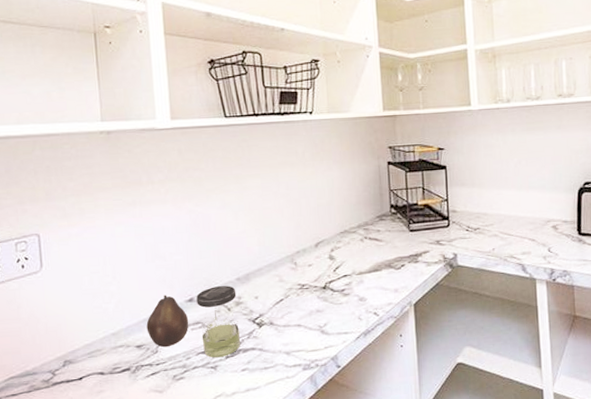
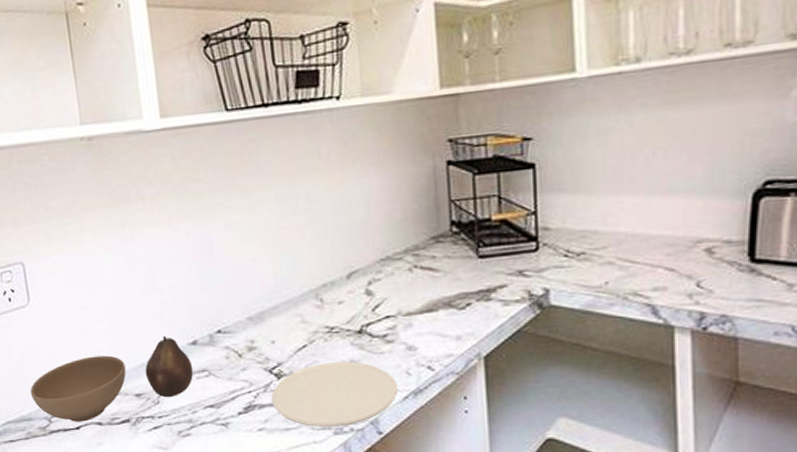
bowl: none [36,313,129,374] -> present [30,355,126,422]
jar: present [196,285,241,358] -> none [200,326,256,414]
plate: none [253,311,352,365] -> present [271,361,398,428]

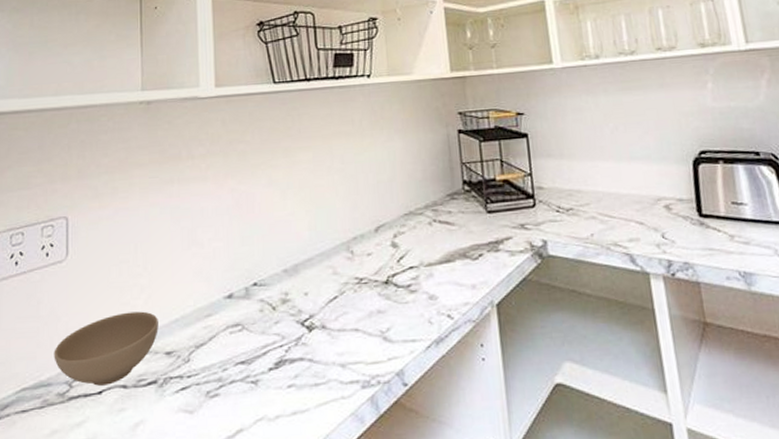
fruit: present [145,335,194,398] -> none [178,289,227,355]
plate: present [271,361,398,428] -> none [302,311,421,381]

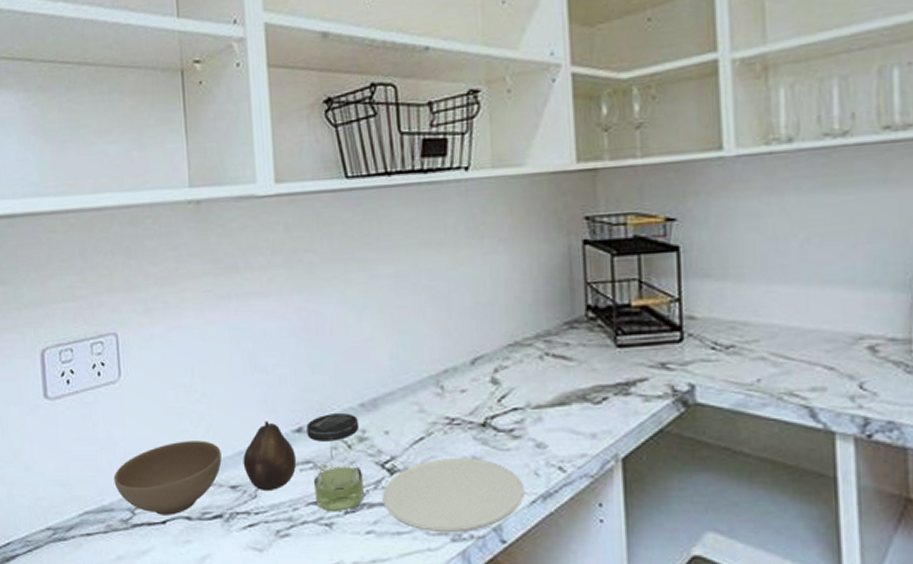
fruit: none [178,289,227,355] -> present [243,420,297,492]
jar: none [236,279,287,370] -> present [306,413,365,512]
plate: none [302,311,421,381] -> present [382,457,524,533]

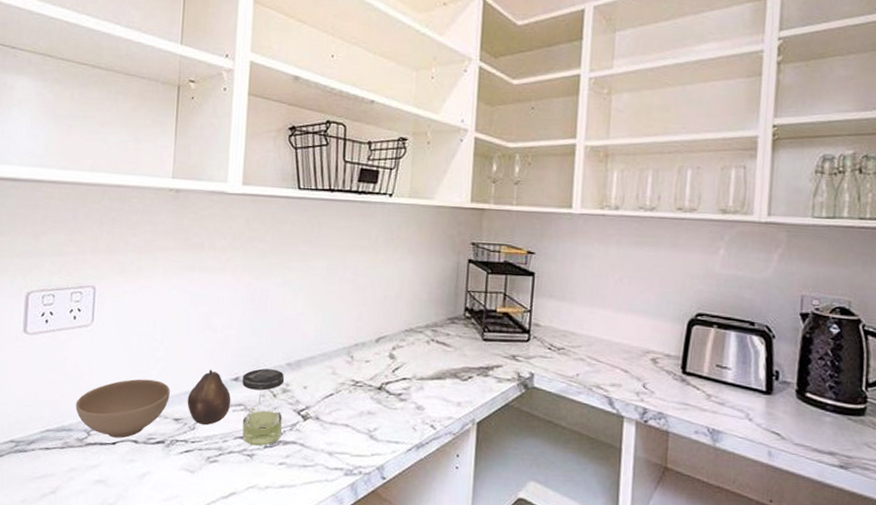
plate: present [382,457,524,533] -> none [295,411,404,469]

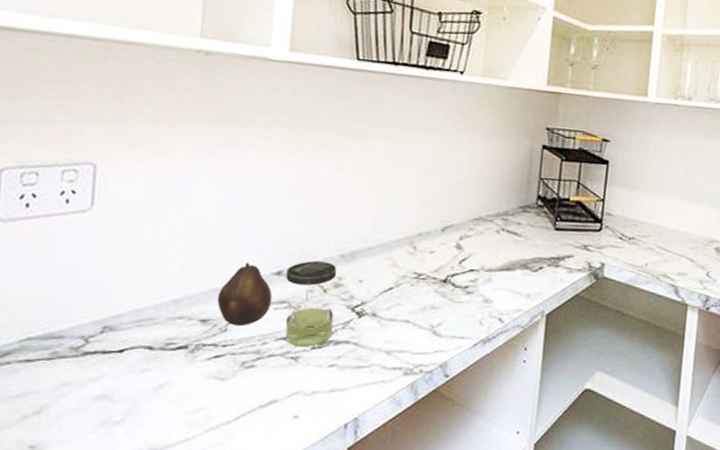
bowl: present [75,379,170,438] -> none [68,274,196,345]

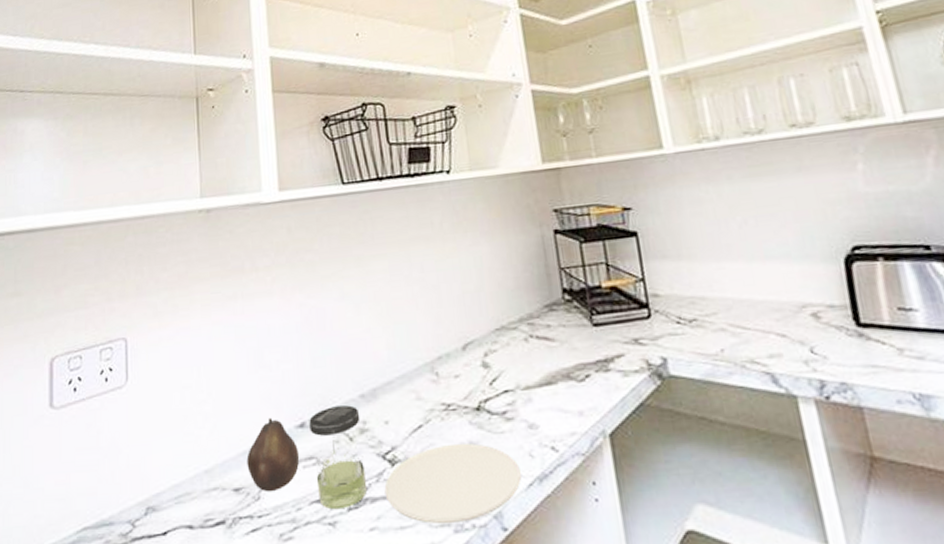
plate: none [348,305,470,368] -> present [384,443,521,525]

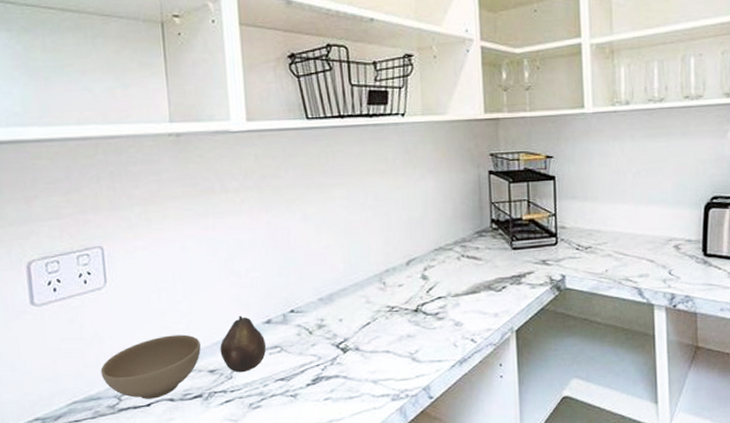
bowl: none [115,442,225,526] -> present [100,334,201,399]
jar: present [309,405,368,510] -> none [274,306,324,386]
plate: present [384,443,521,525] -> none [337,336,446,395]

